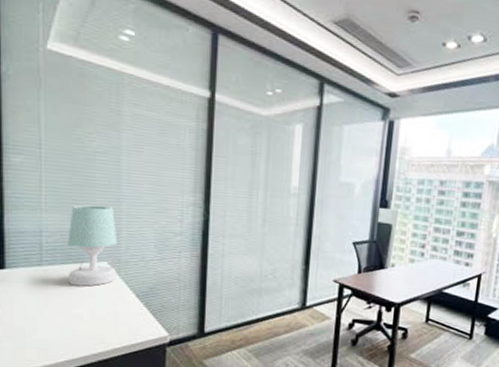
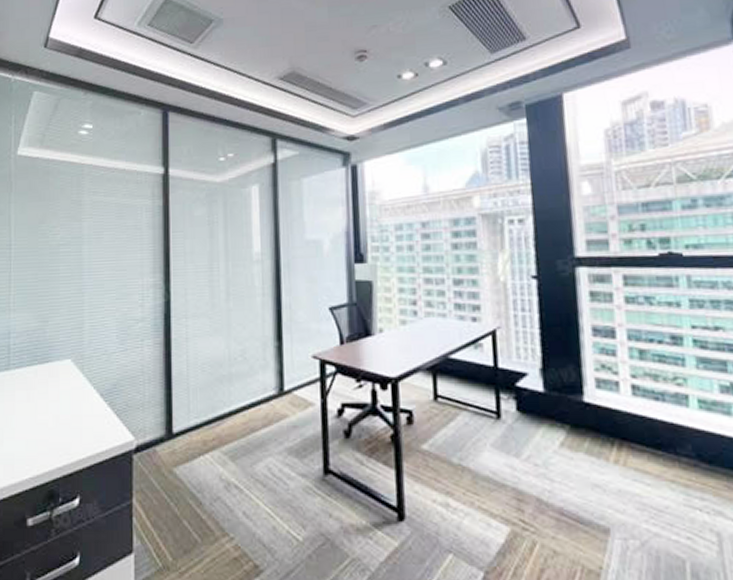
table lamp: present [68,204,118,287] -> none [34,299,81,389]

